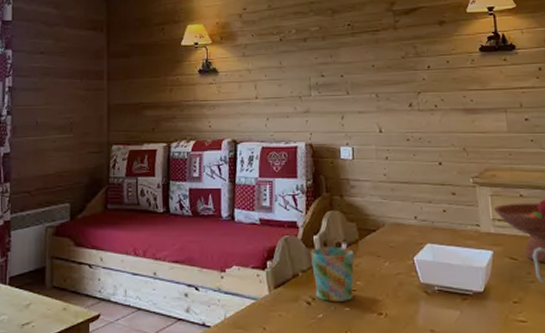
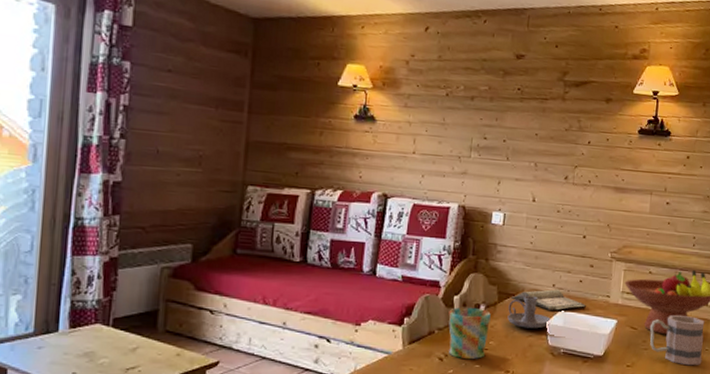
candle holder: none [371,230,420,265] -> present [507,296,552,329]
hardback book: none [372,222,456,246] -> present [511,289,587,311]

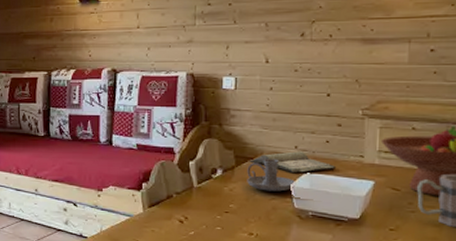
mug: present [448,307,491,360] -> none [185,171,229,222]

